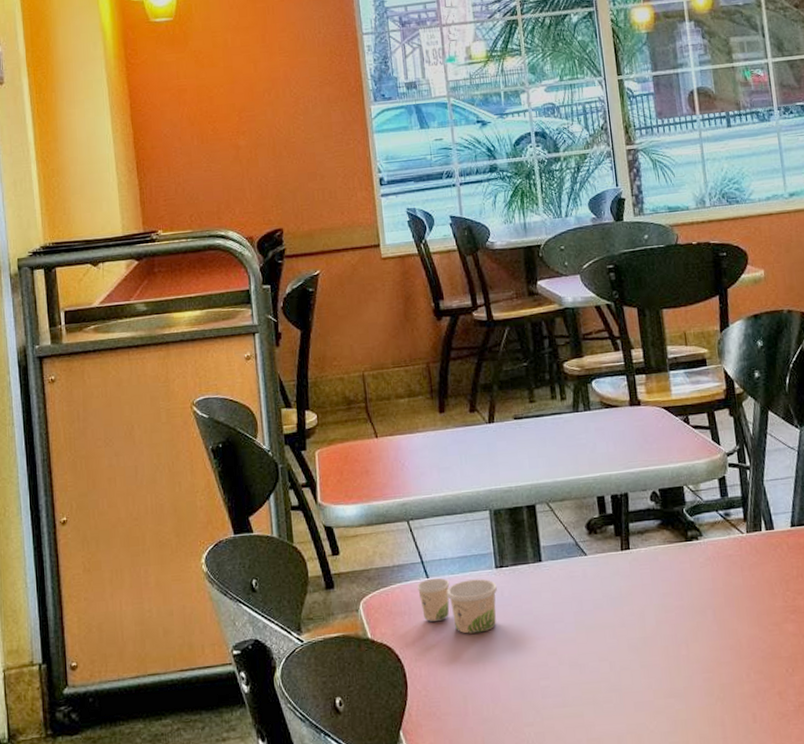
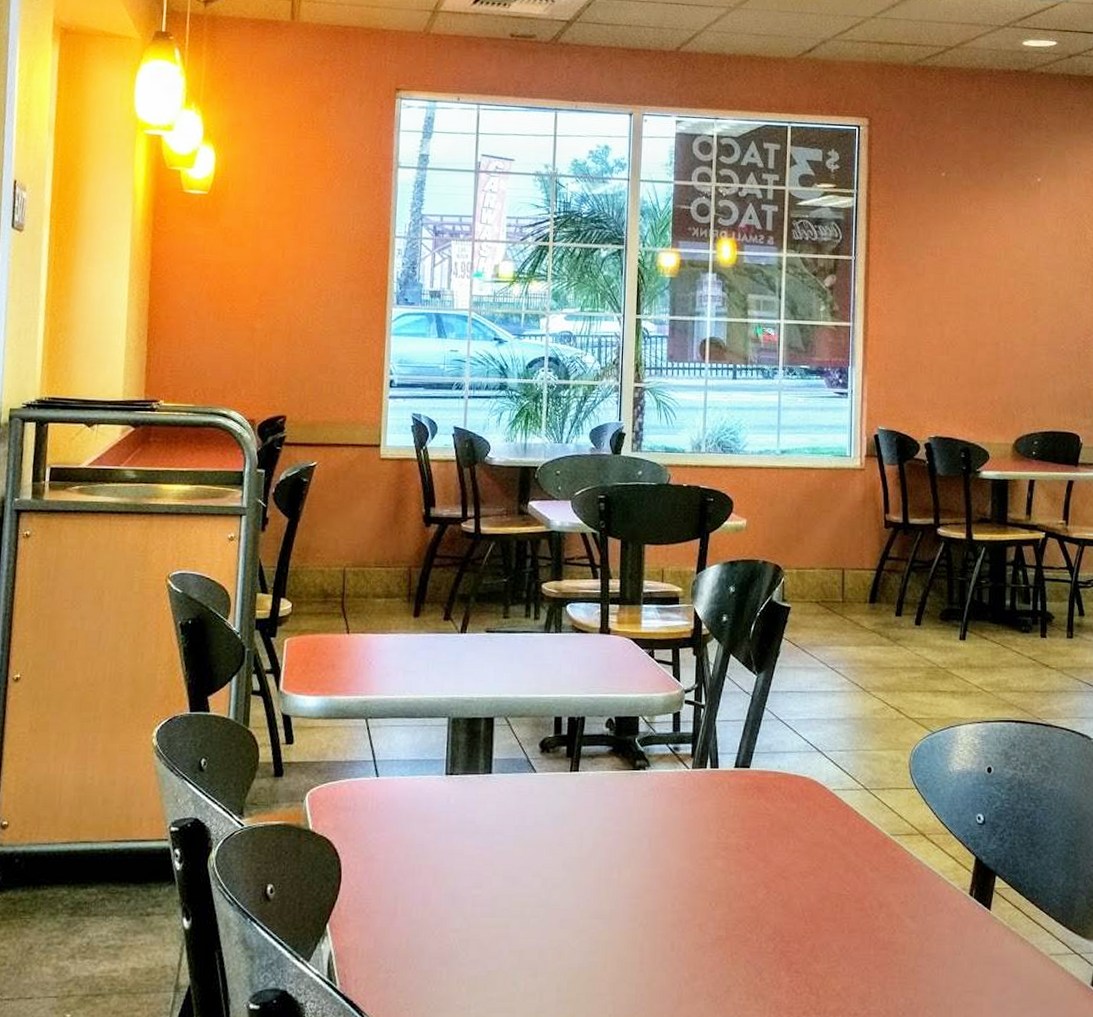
paper cup: present [416,578,497,634] -> none [365,778,444,836]

